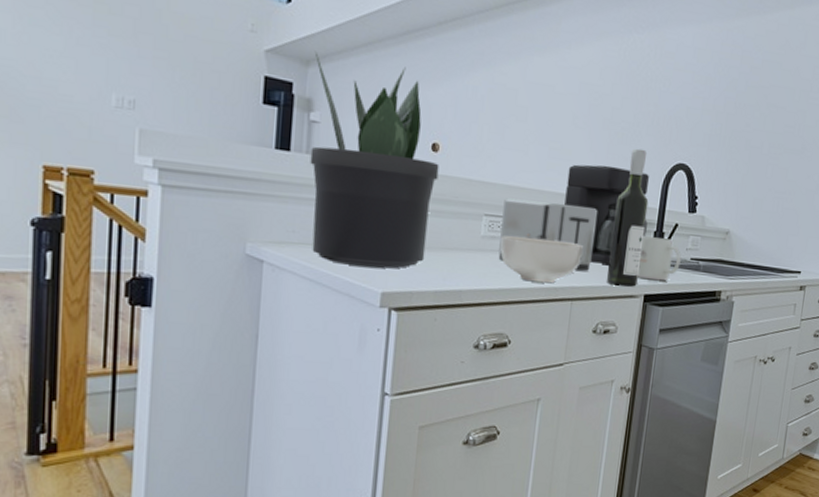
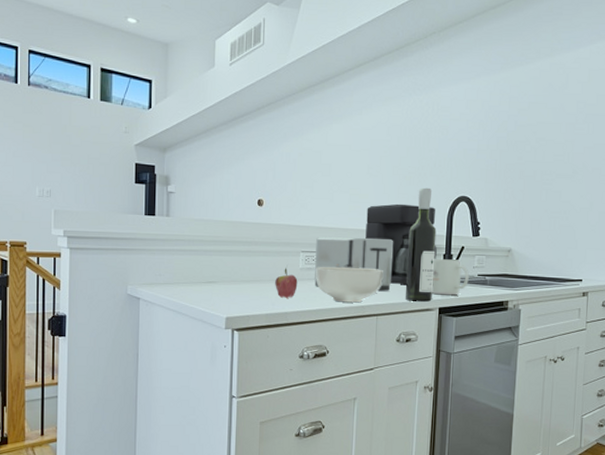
planter: present [310,51,439,269] -> none [169,141,264,299]
fruit: none [448,231,478,273] -> present [275,266,298,298]

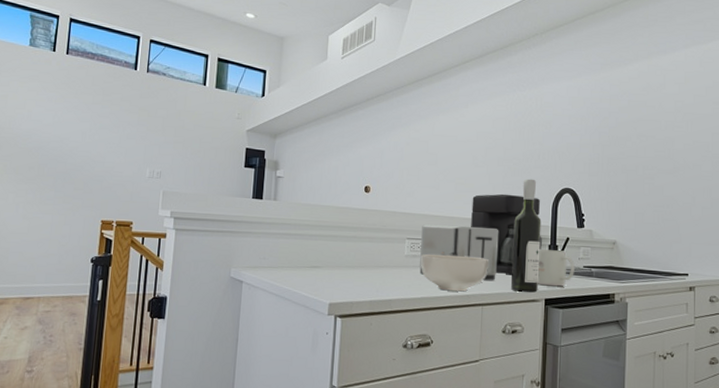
fruit: present [275,266,298,298] -> none [380,252,403,285]

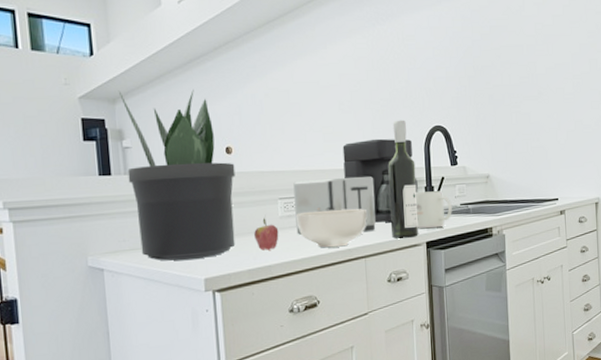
planter: none [276,127,371,284] -> present [118,89,236,261]
fruit: none [380,252,403,285] -> present [254,215,279,251]

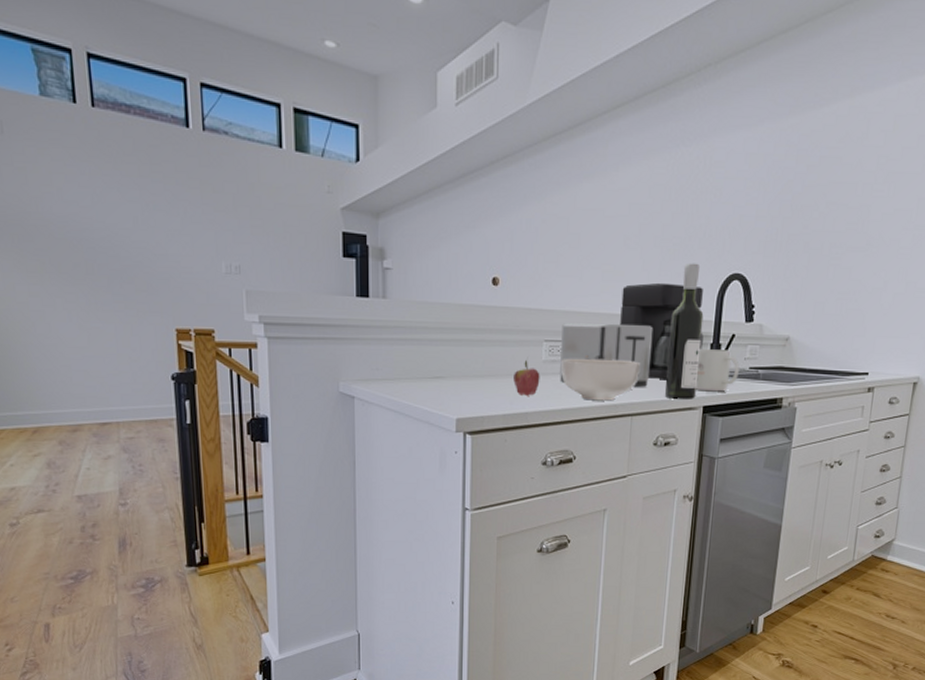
planter: present [118,89,236,261] -> none [383,203,500,397]

